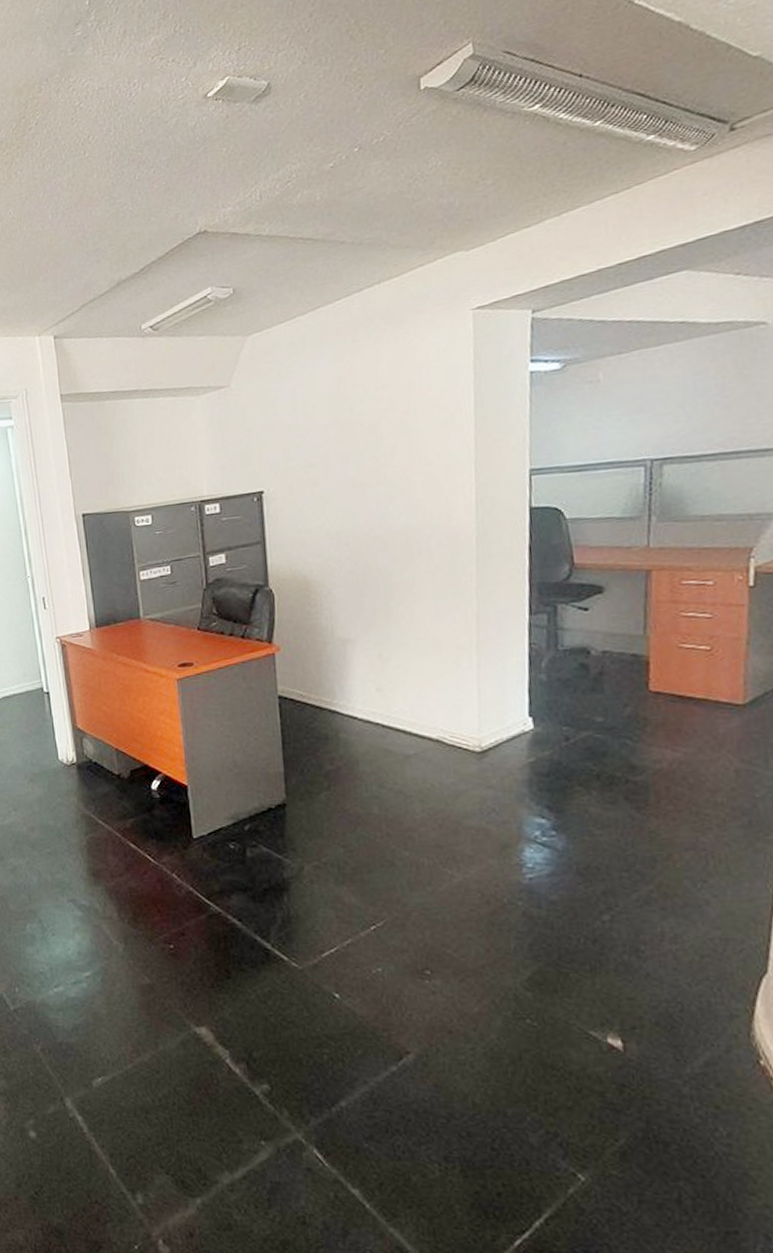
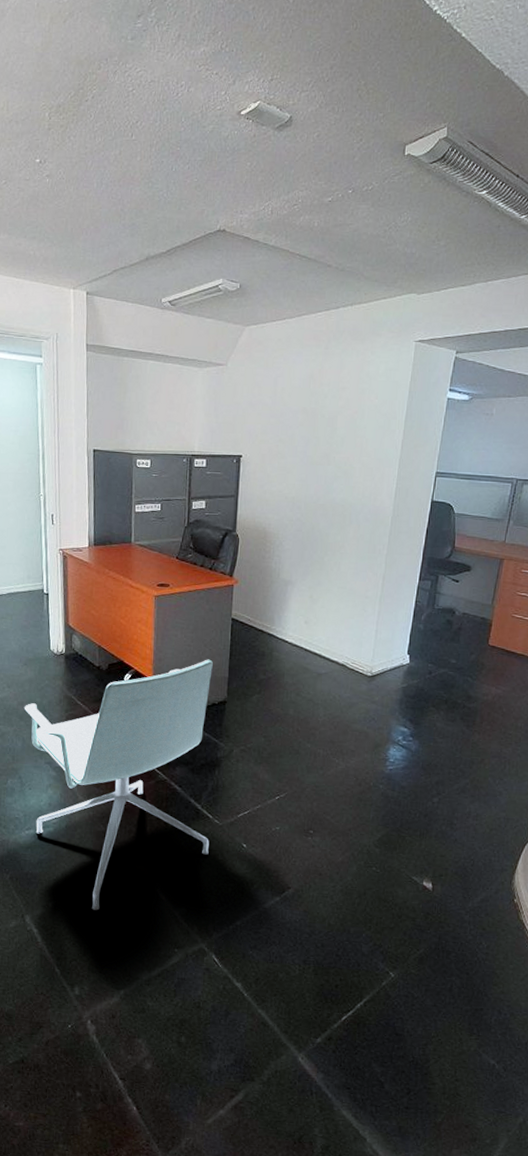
office chair: none [35,751,290,1090] -> present [24,659,213,911]

